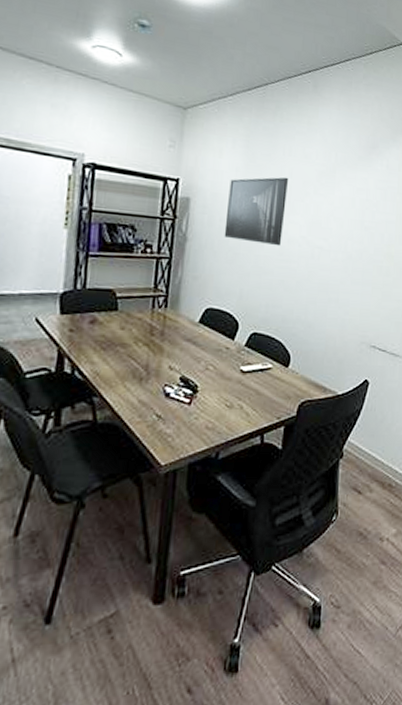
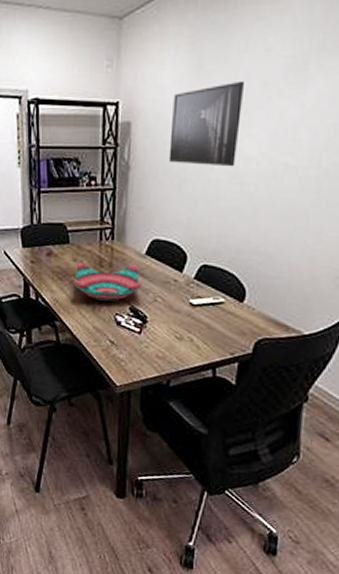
decorative bowl: none [119,330,195,372] -> present [74,262,143,302]

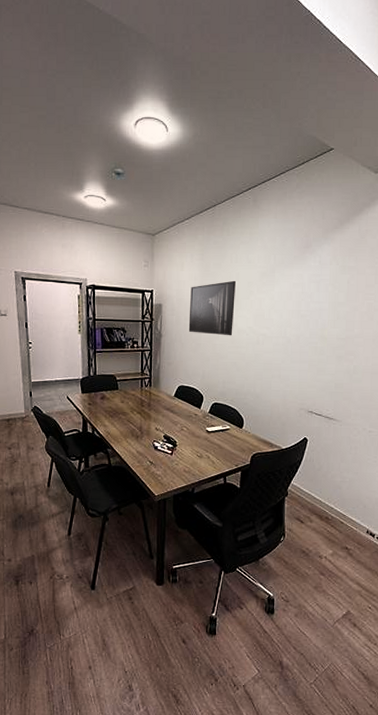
decorative bowl: present [74,262,143,302] -> none [122,403,173,432]

